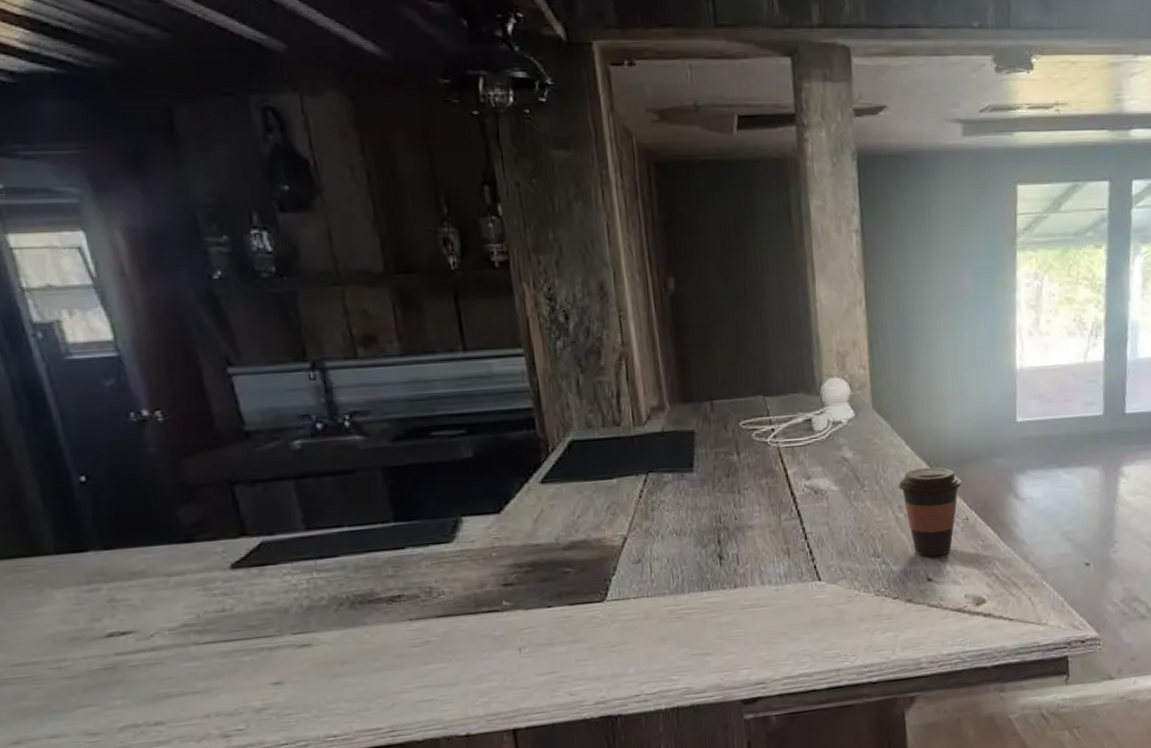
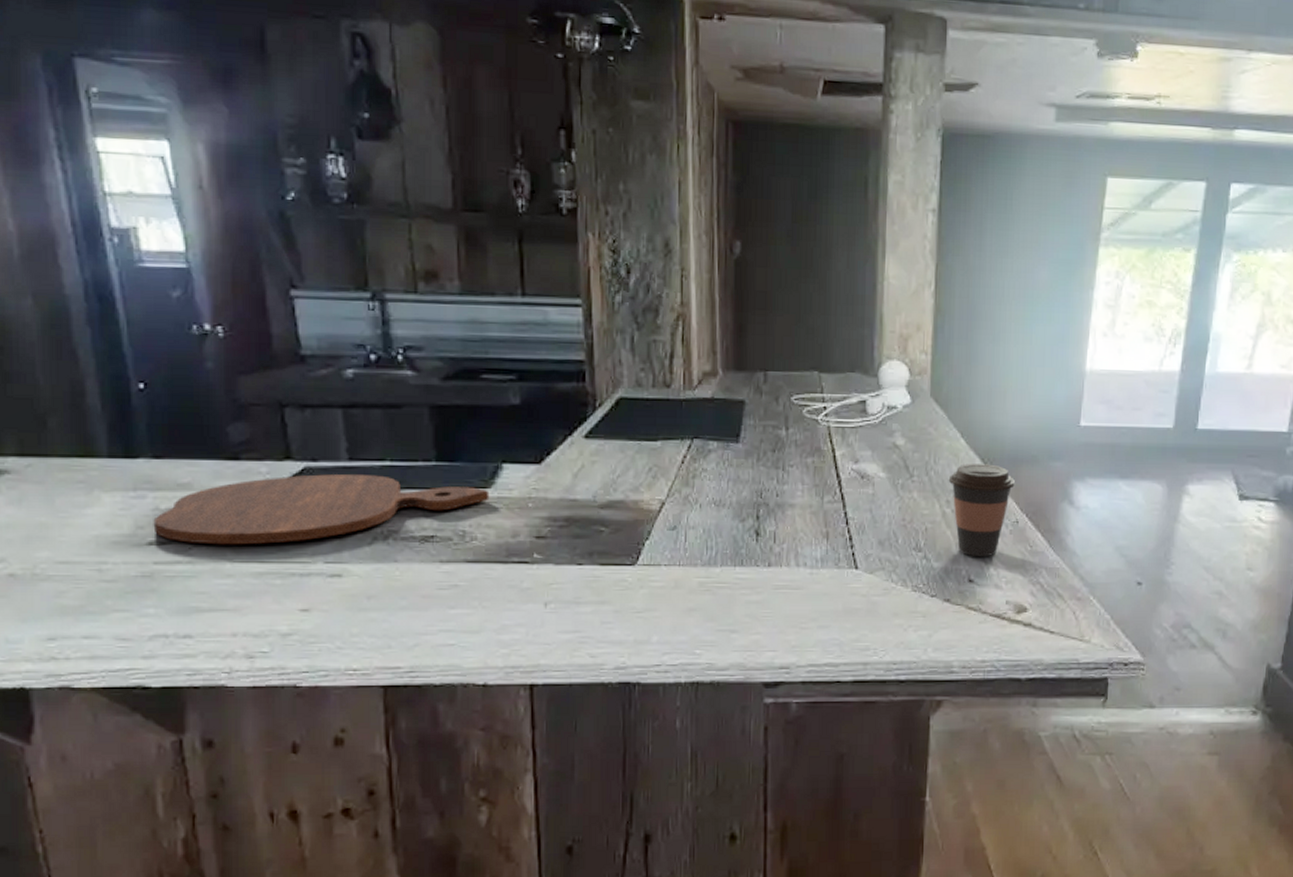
cutting board: none [110,541,453,631] -> present [153,474,490,545]

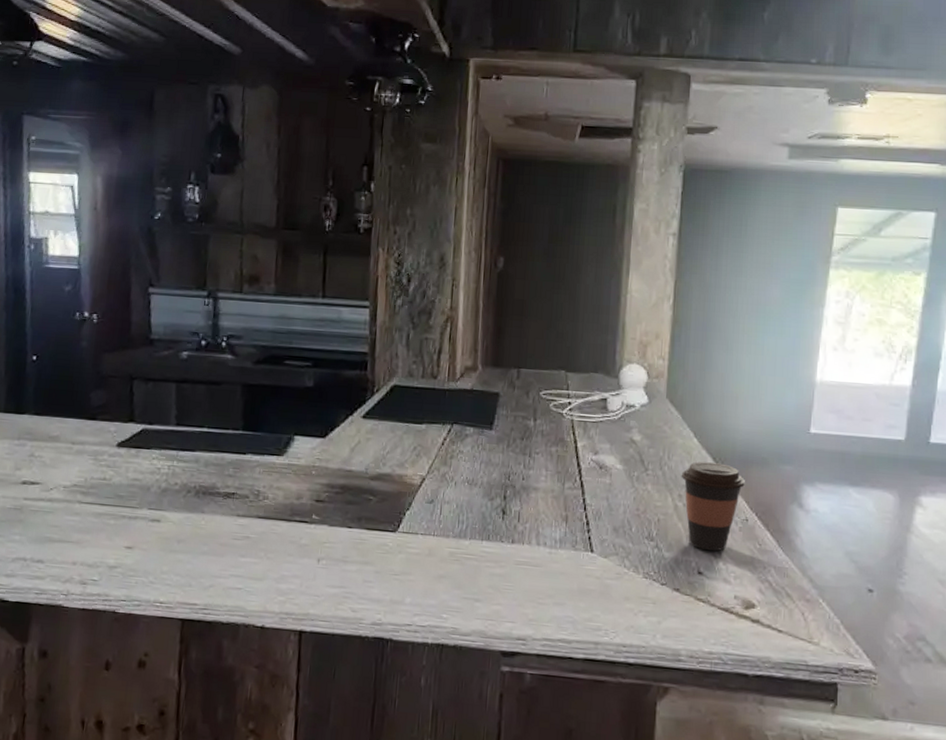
cutting board: present [153,474,490,545] -> none [27,435,282,490]

